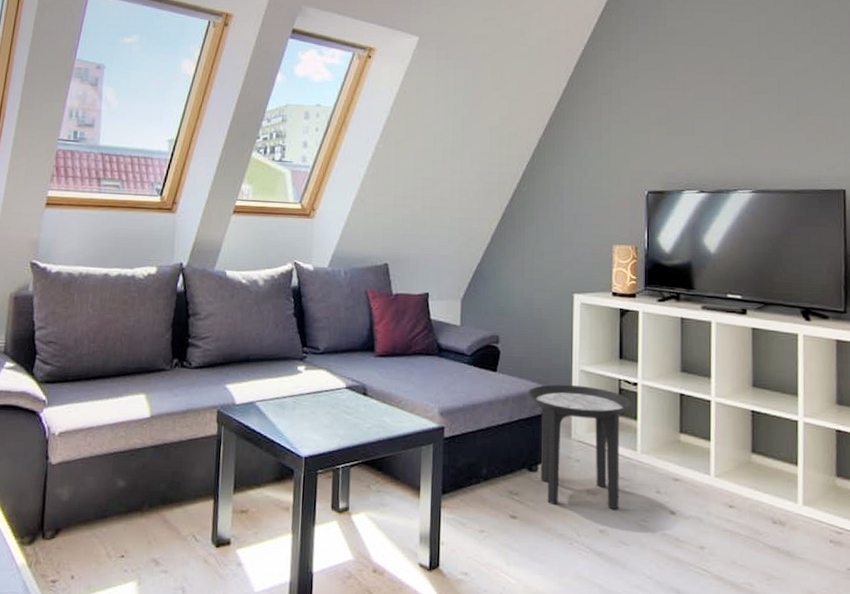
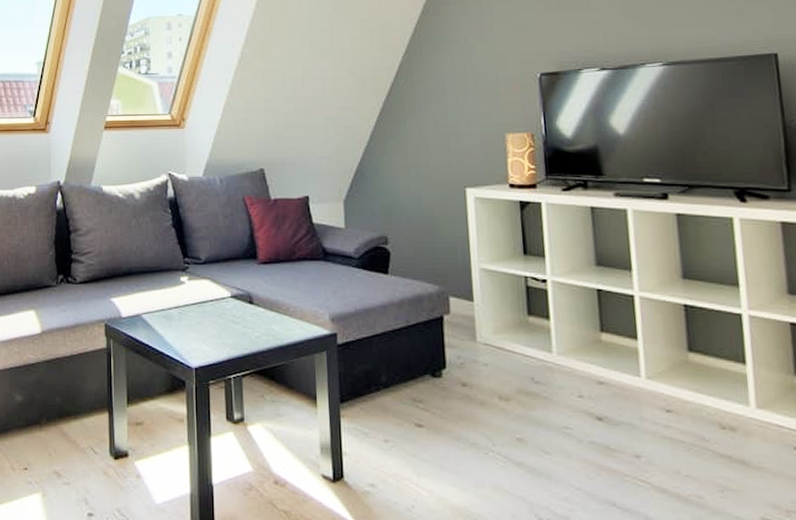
side table: present [528,384,632,510] -> none [424,284,542,417]

